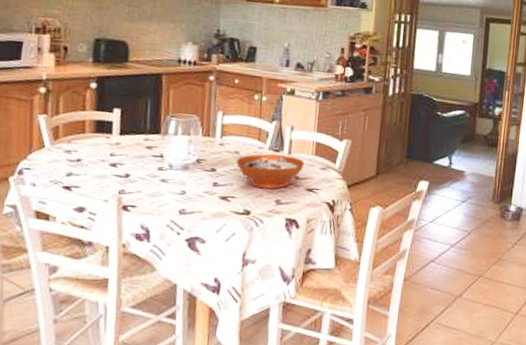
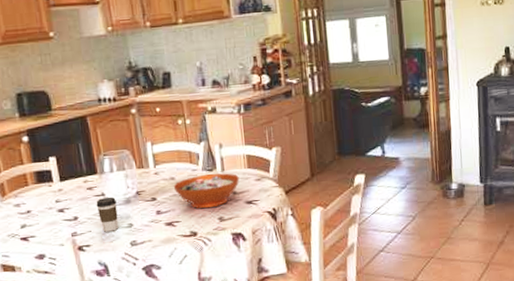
coffee cup: none [152,159,174,196] -> present [96,197,119,232]

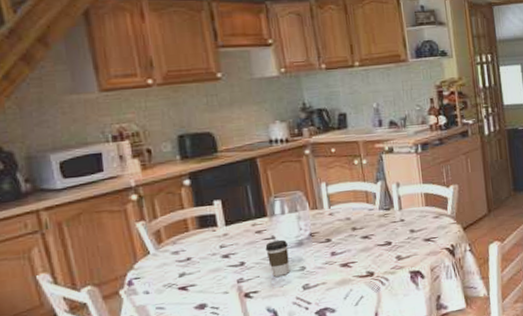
decorative bowl: present [173,173,239,208] -> none [349,211,417,248]

